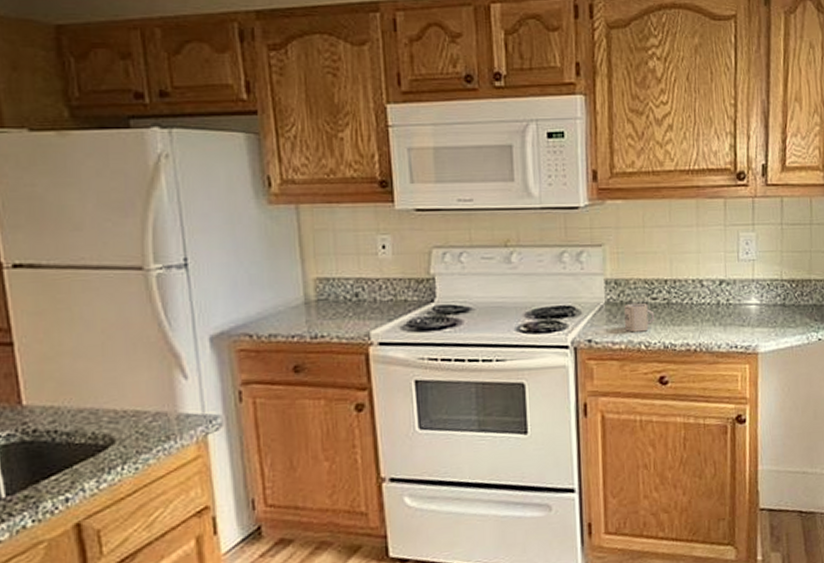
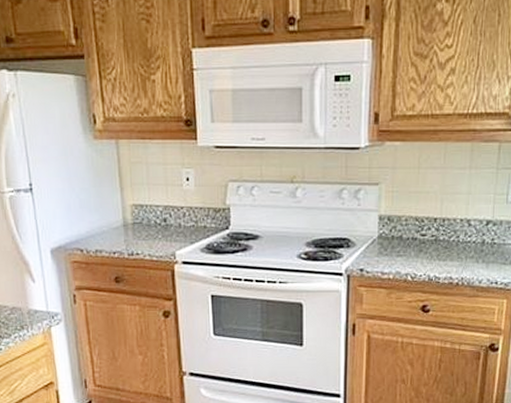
cup: present [624,302,655,332] -> none [395,238,423,265]

